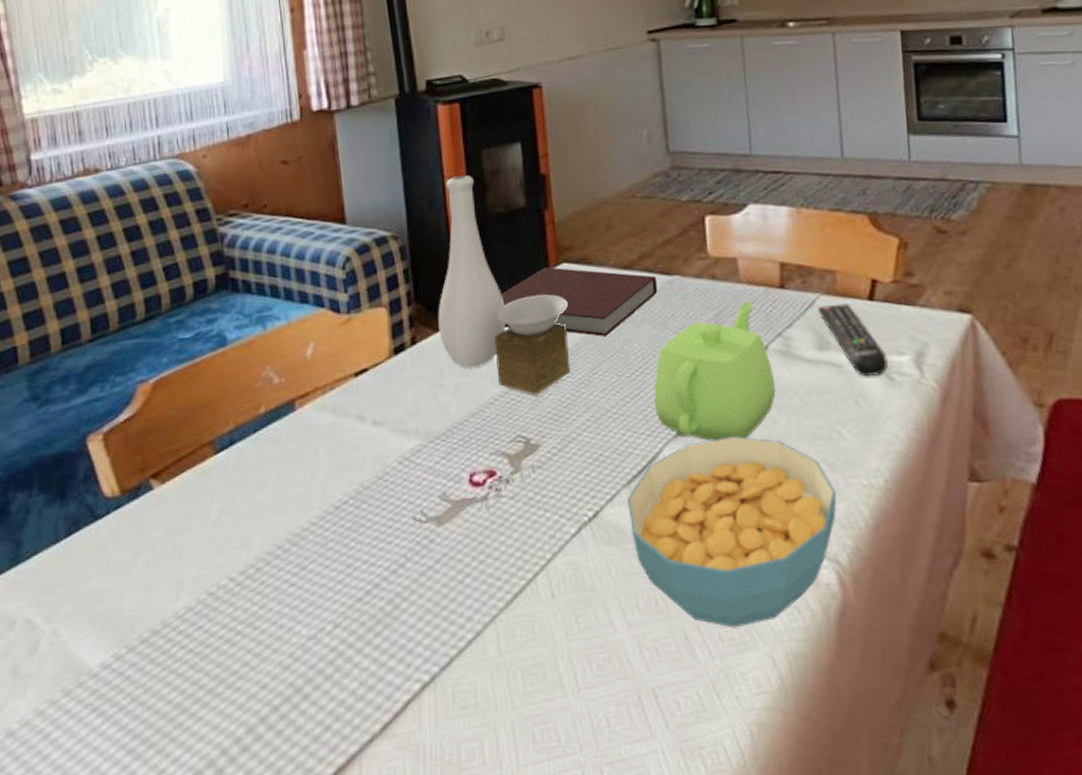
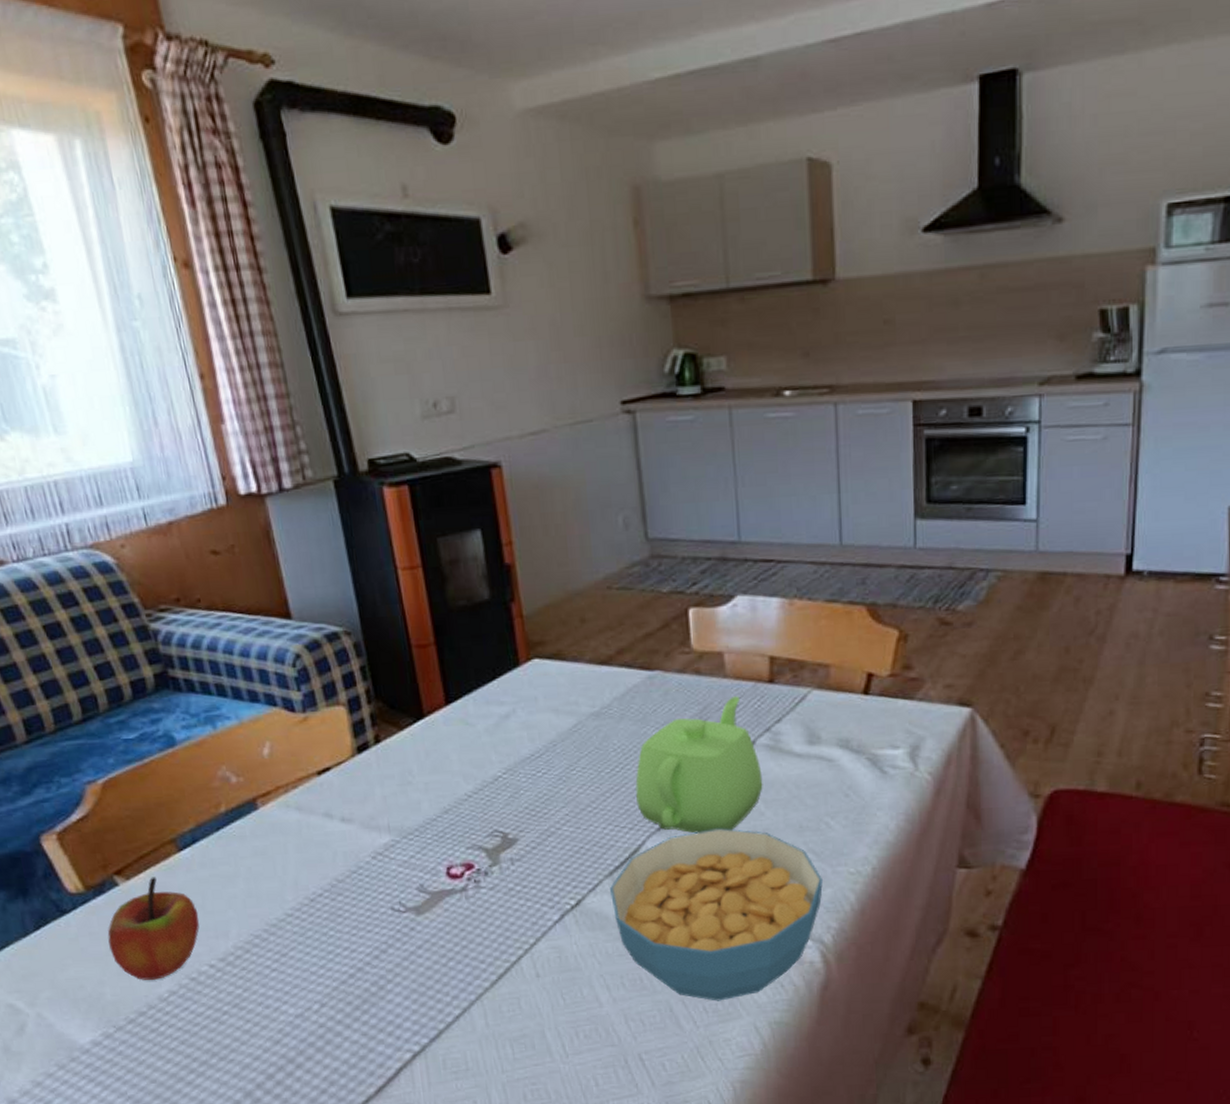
apple: none [135,481,226,594] -> present [107,877,200,980]
vase: present [438,175,571,395] -> none [399,566,547,792]
notebook: present [500,267,658,336] -> none [468,663,638,733]
remote control: present [817,303,888,377] -> none [808,697,881,771]

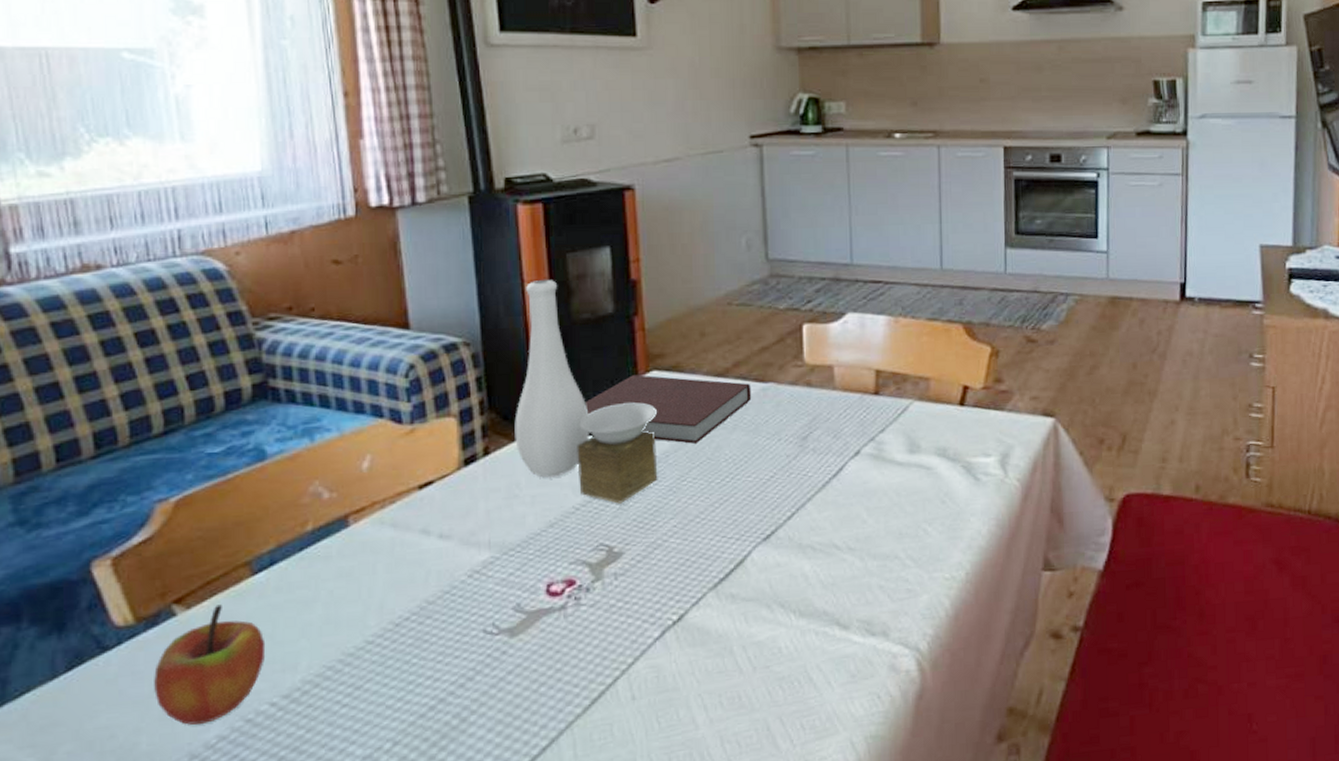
vase: none [399,566,547,792] -> present [514,280,658,504]
notebook: none [468,663,638,733] -> present [584,375,752,444]
cereal bowl: present [610,828,823,1001] -> none [713,537,920,717]
teapot: present [635,696,763,834] -> none [744,407,866,543]

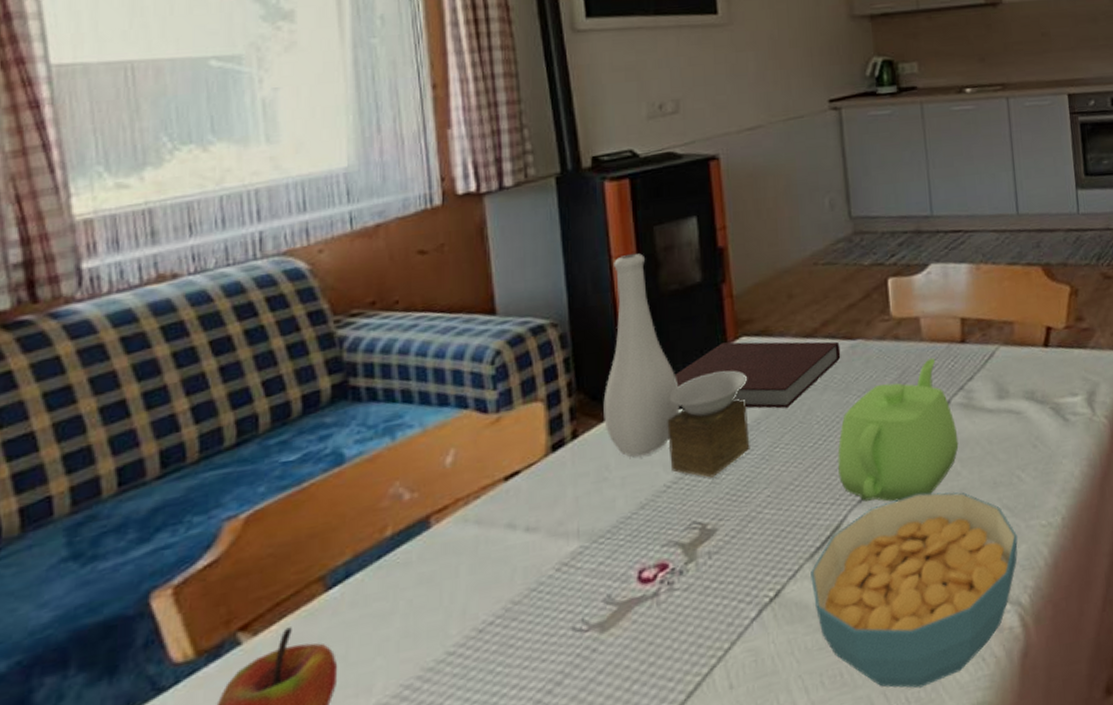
cereal bowl: none [713,537,920,717] -> present [811,492,1018,688]
teapot: none [744,407,866,543] -> present [837,358,959,502]

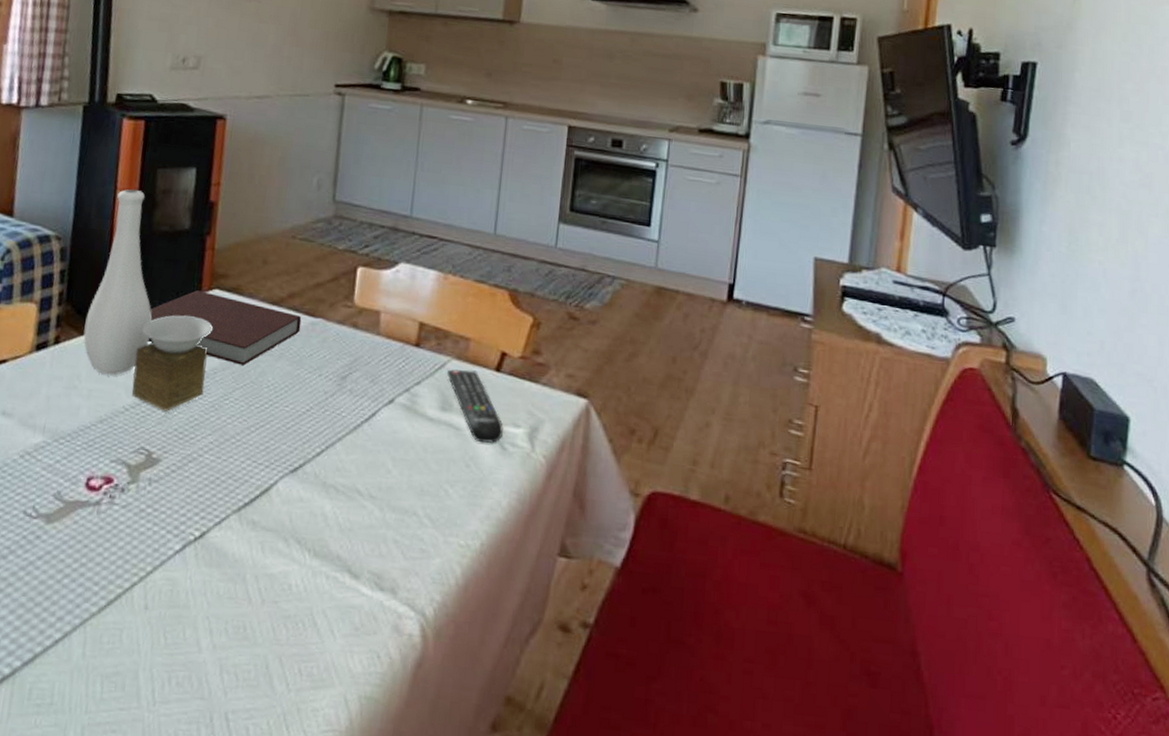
cereal bowl: present [811,492,1018,688] -> none [233,479,434,665]
teapot: present [837,358,959,502] -> none [277,353,395,484]
remote control: none [996,351,1063,421] -> present [446,369,503,443]

